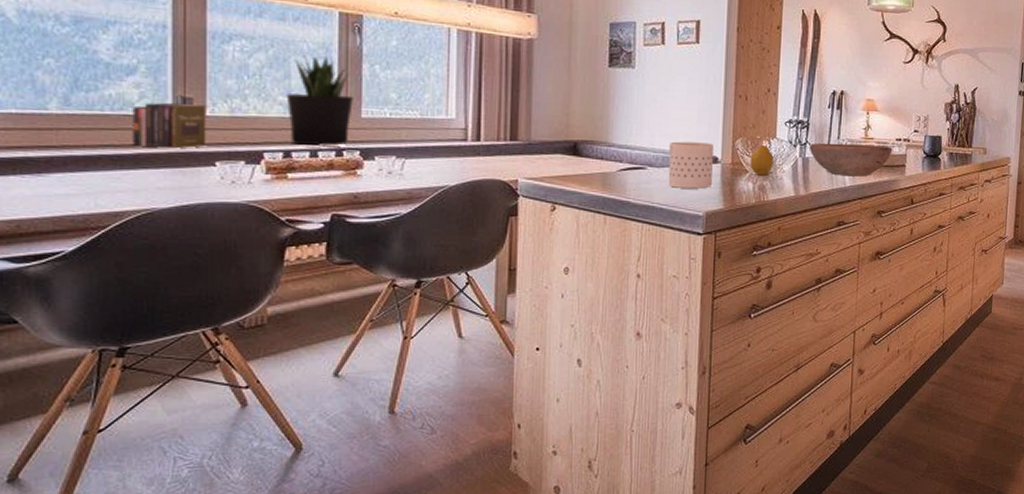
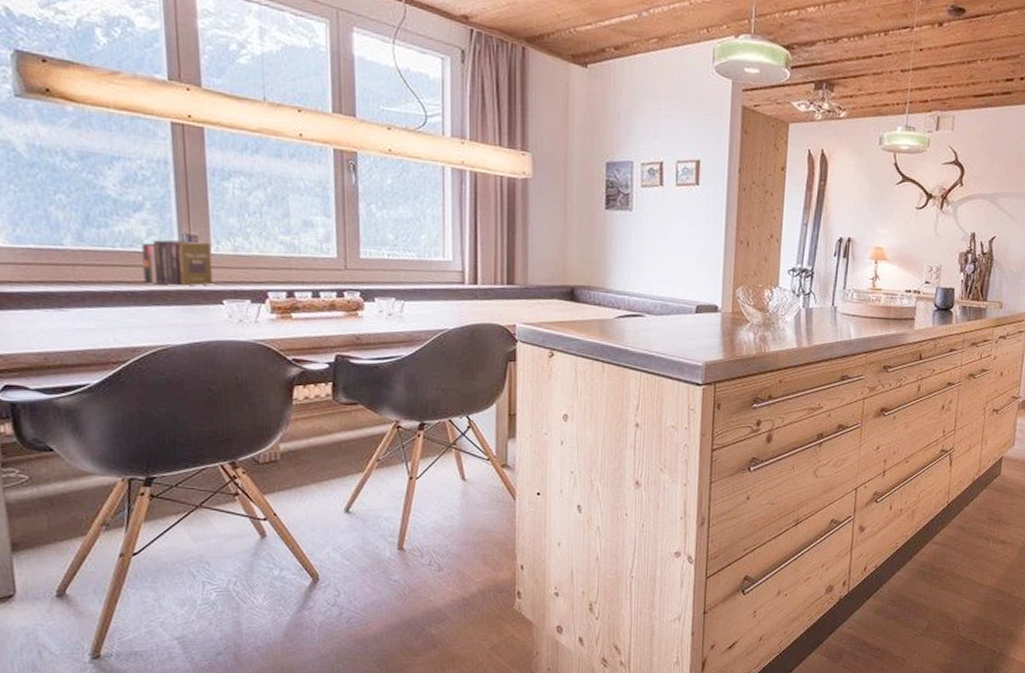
planter: present [286,55,353,146] -> none [286,193,352,286]
mug: present [668,141,713,189] -> none [667,288,713,338]
fruit: present [749,145,774,177] -> none [751,294,776,328]
bowl: present [810,143,893,177] -> none [814,293,902,330]

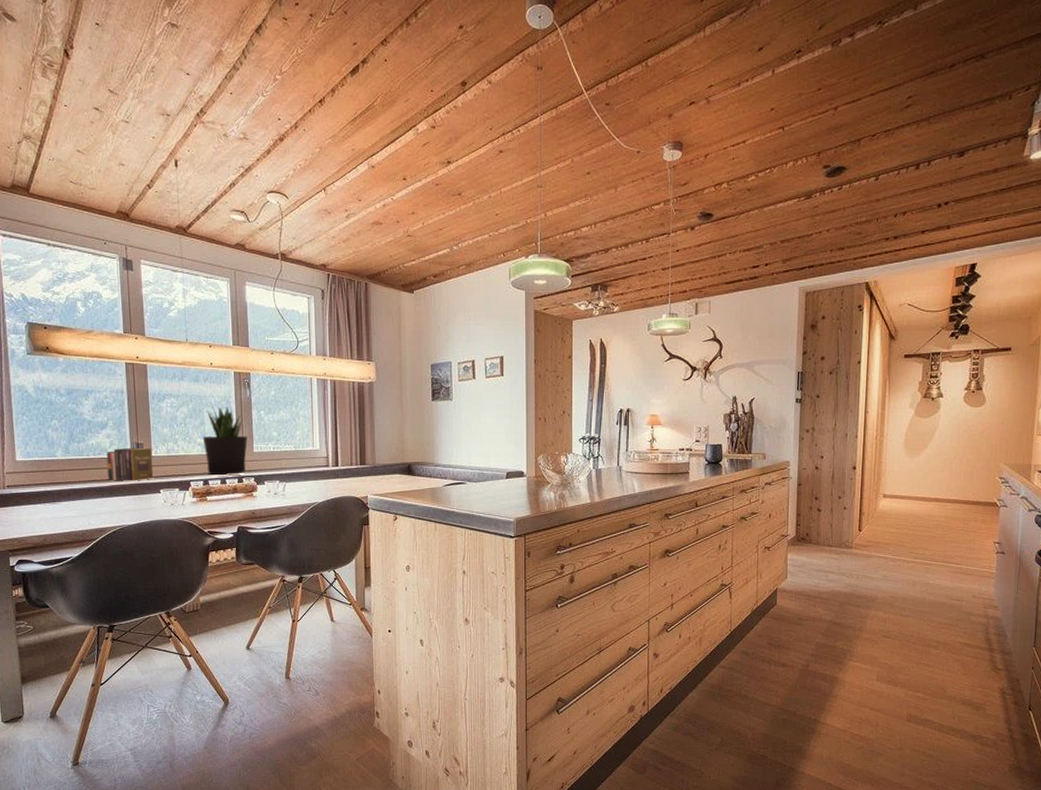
planter: none [286,193,352,286] -> present [202,407,248,475]

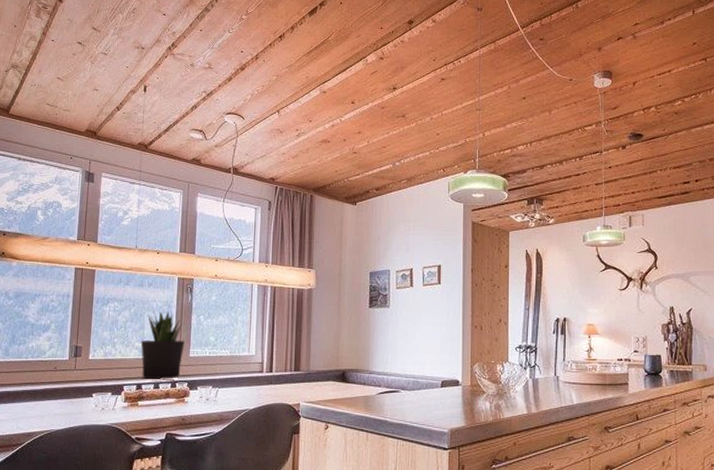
books: present [106,447,154,481] -> none [43,350,90,385]

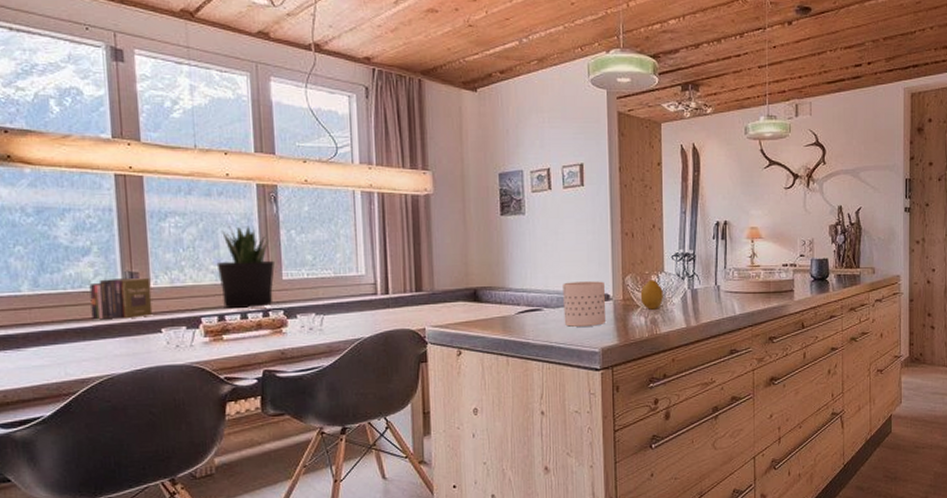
books: none [43,350,90,385] -> present [89,277,153,320]
mug: none [418,368,455,408] -> present [563,281,605,327]
fruit: none [486,369,507,397] -> present [640,280,663,311]

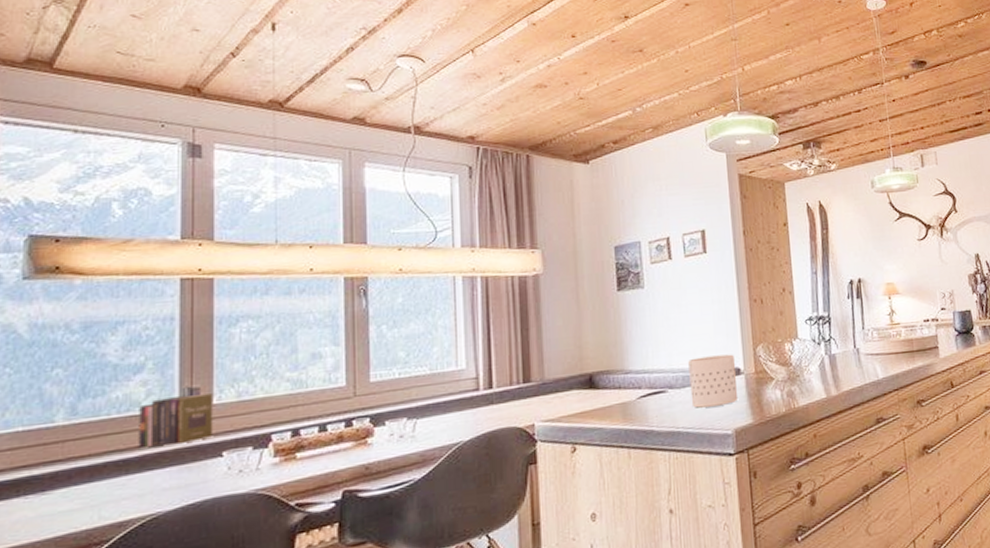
planter: present [216,226,275,308] -> none [293,324,361,421]
fruit: present [640,280,663,311] -> none [774,348,799,382]

